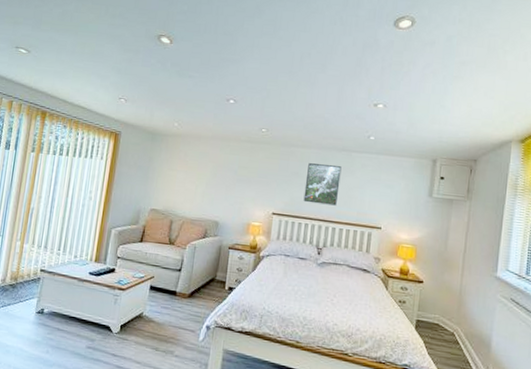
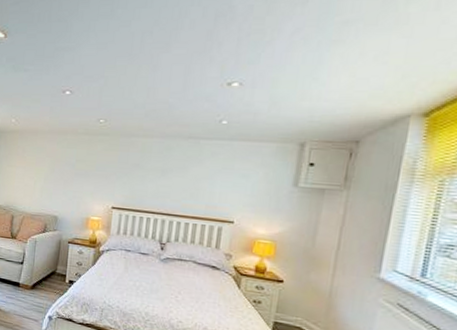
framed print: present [303,163,342,206] -> none [145,154,188,199]

